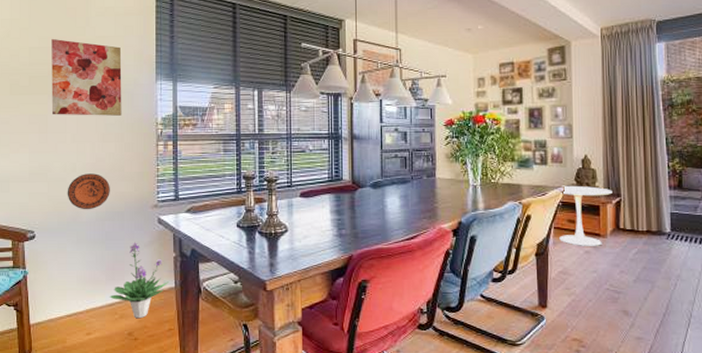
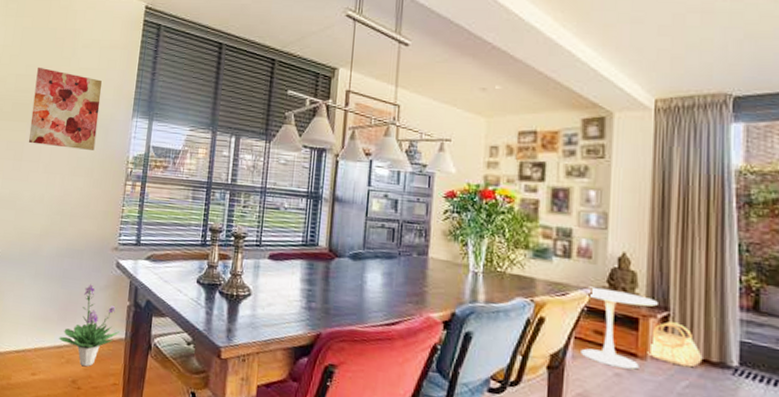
decorative plate: present [67,173,110,210] -> none [31,206,74,244]
basket: none [607,205,646,238] -> present [647,321,703,368]

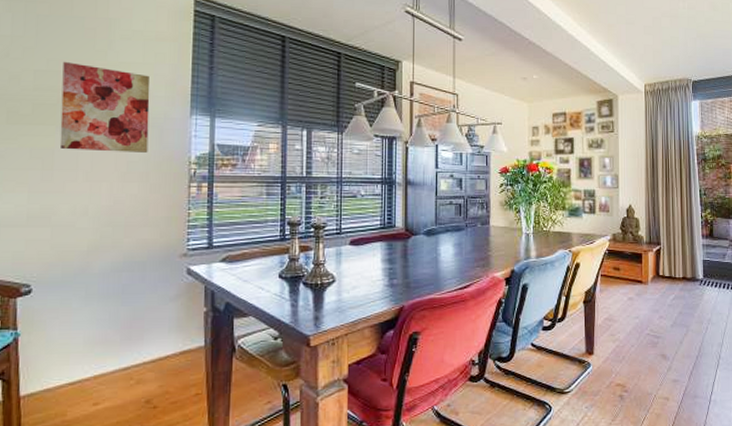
potted plant: present [58,284,120,367] -> none [123,296,199,384]
side table: present [581,286,658,370] -> none [605,234,653,293]
basket: present [647,321,703,368] -> none [648,253,682,285]

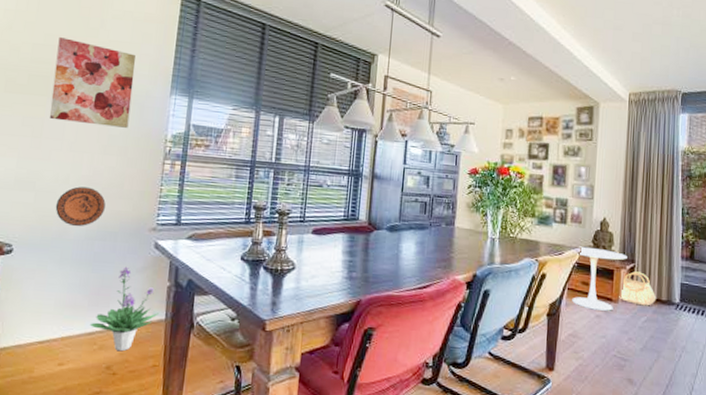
decorative plate: none [75,218,130,260] -> present [55,186,106,227]
potted plant: none [123,296,199,384] -> present [89,266,160,352]
side table: none [605,234,653,293] -> present [572,246,627,311]
basket: none [648,253,682,285] -> present [619,271,656,306]

